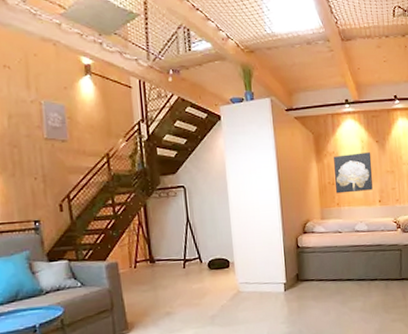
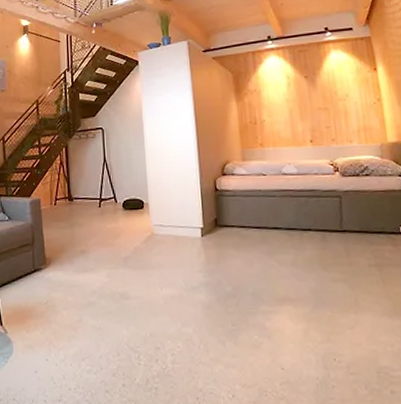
wall art: present [334,152,373,194] -> none [255,89,302,133]

